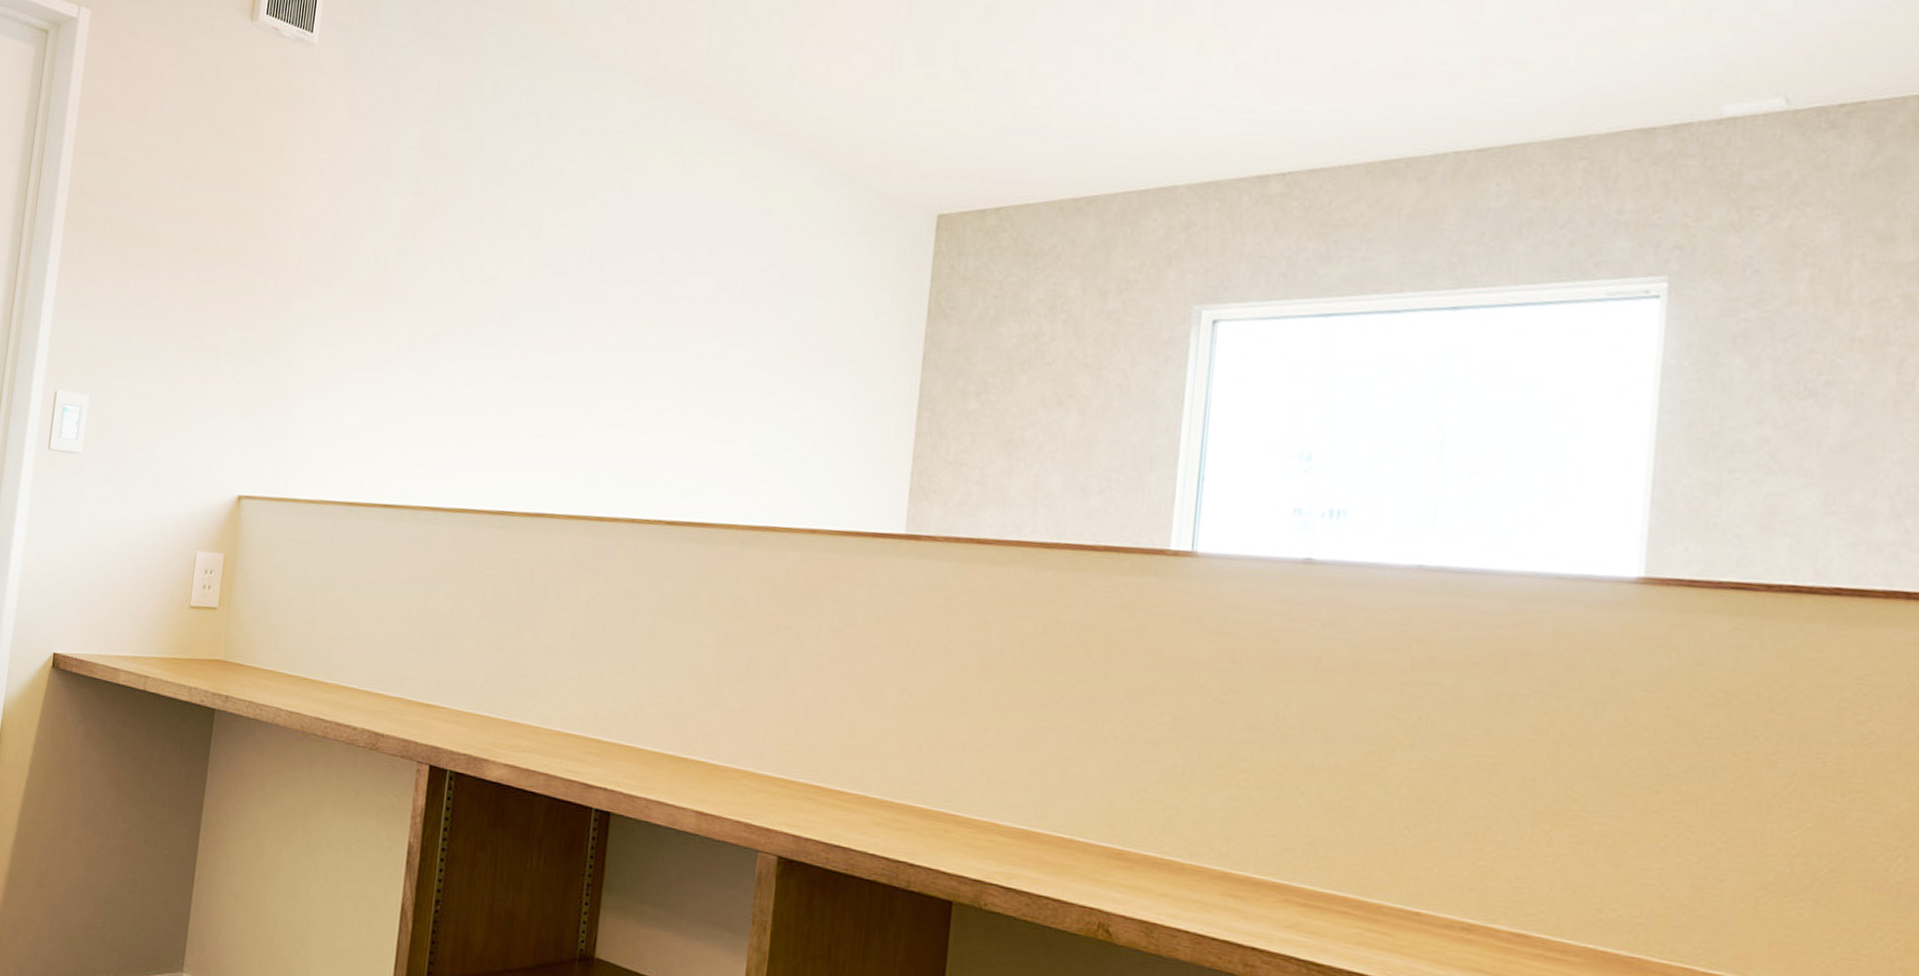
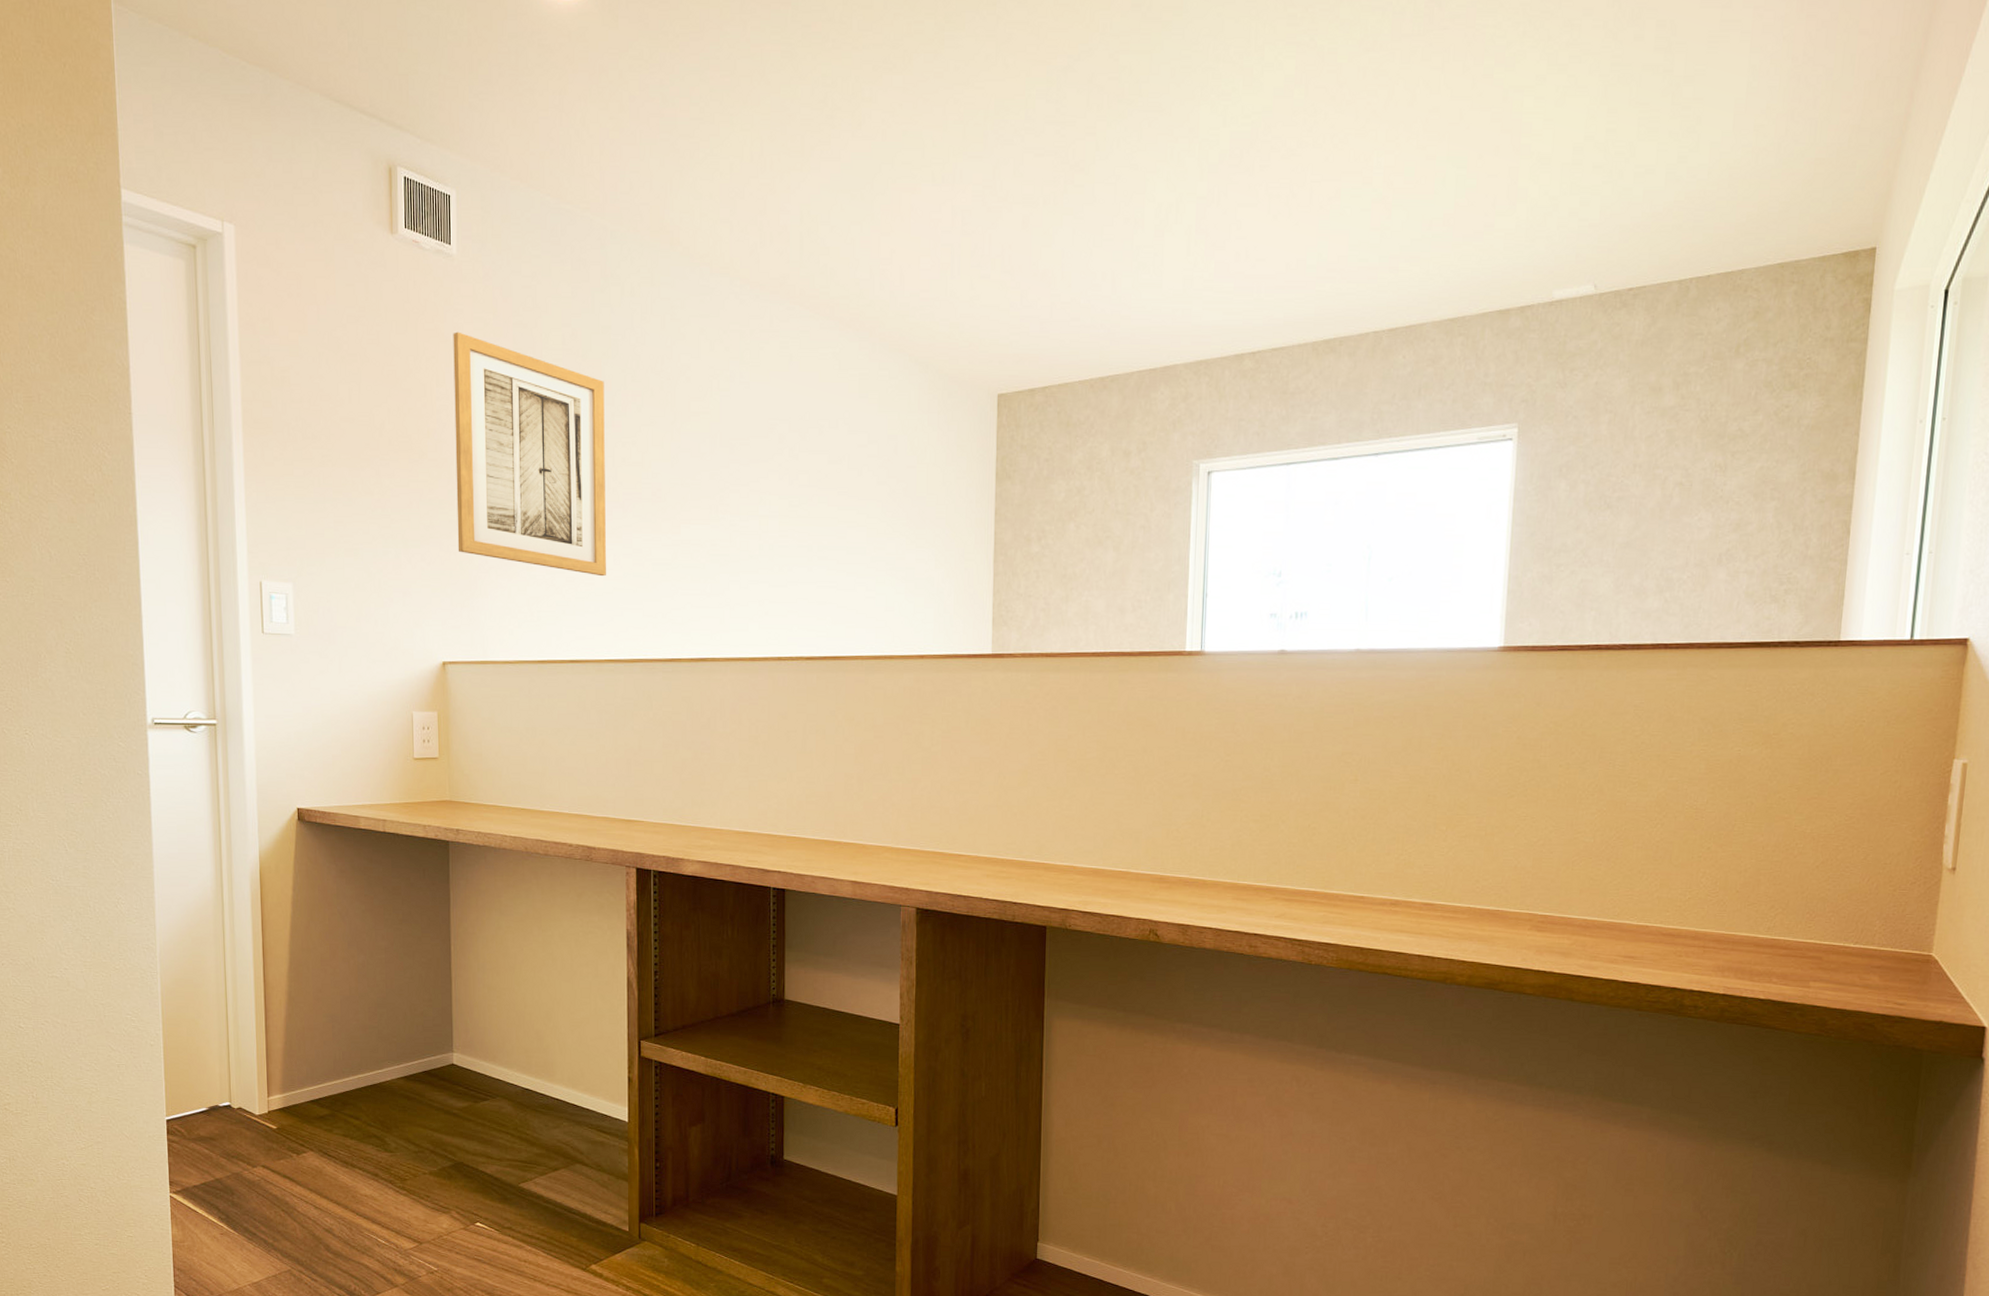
wall art: none [273,126,463,408] -> present [453,332,606,577]

